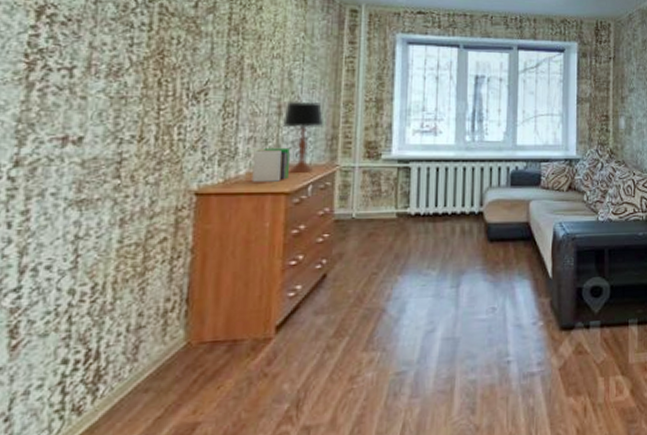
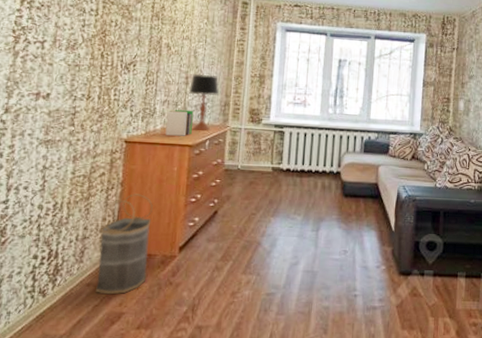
basket: none [156,261,237,401] -> present [95,194,153,295]

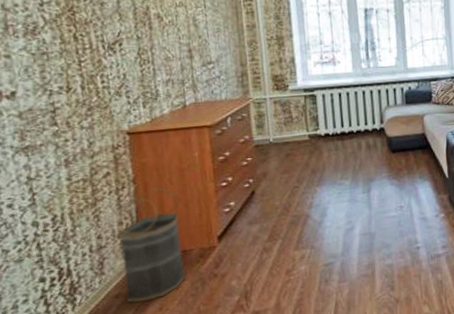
books: present [165,109,194,136] -> none [173,86,209,119]
table lamp: present [189,74,220,132] -> none [194,43,233,109]

